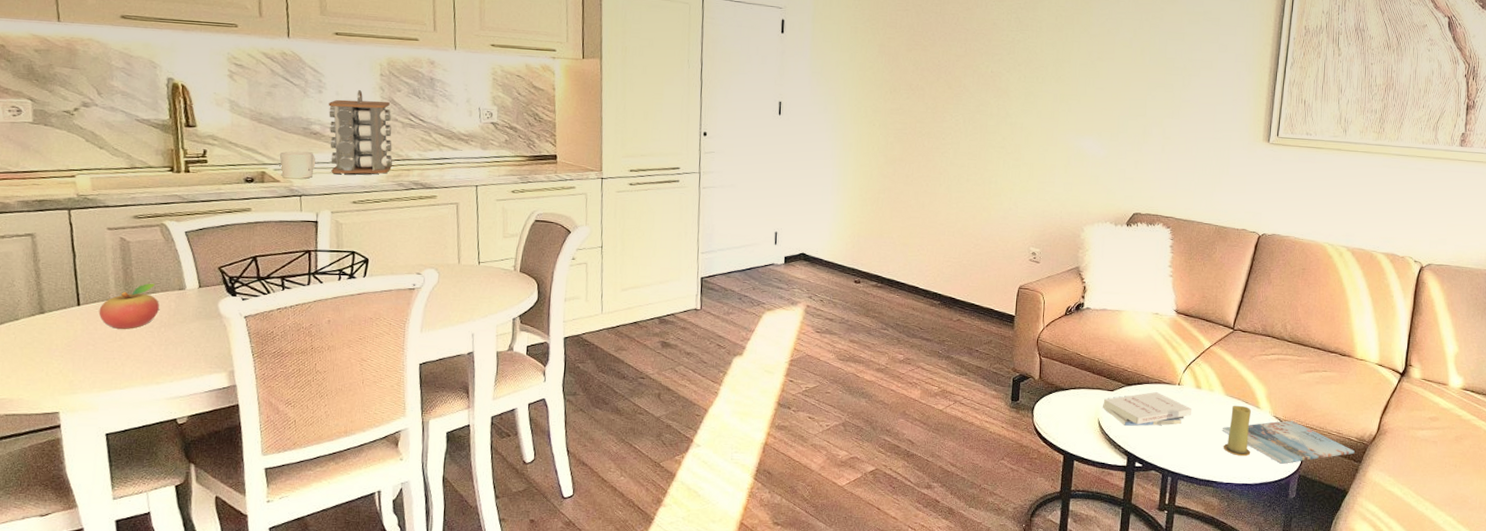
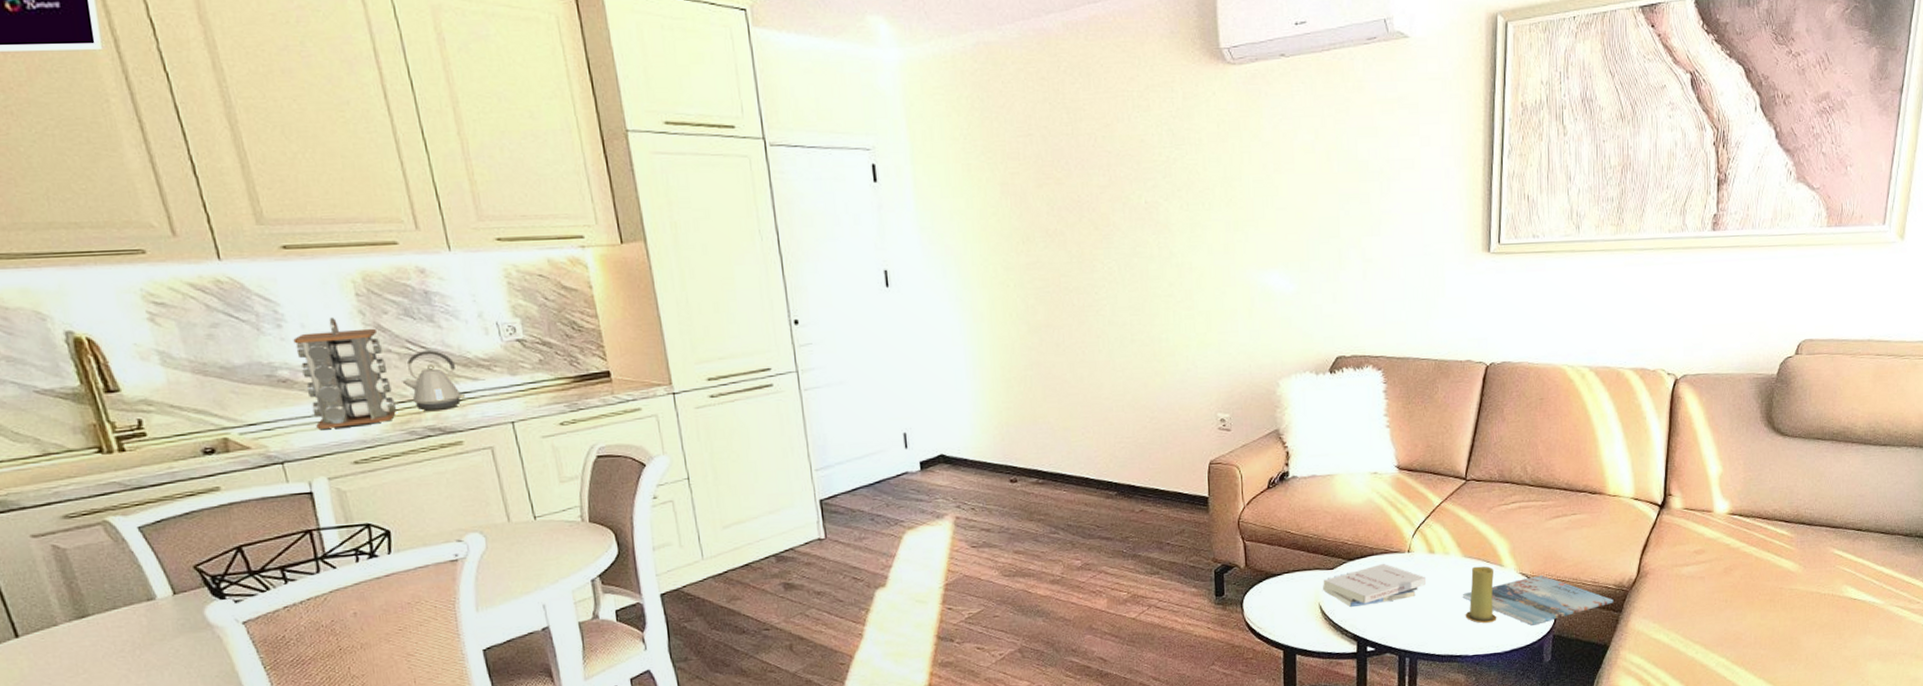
fruit: present [98,283,159,329] -> none [45,596,127,660]
mug: present [279,151,316,179] -> none [241,405,294,444]
kettle: none [401,123,445,170] -> present [402,350,465,412]

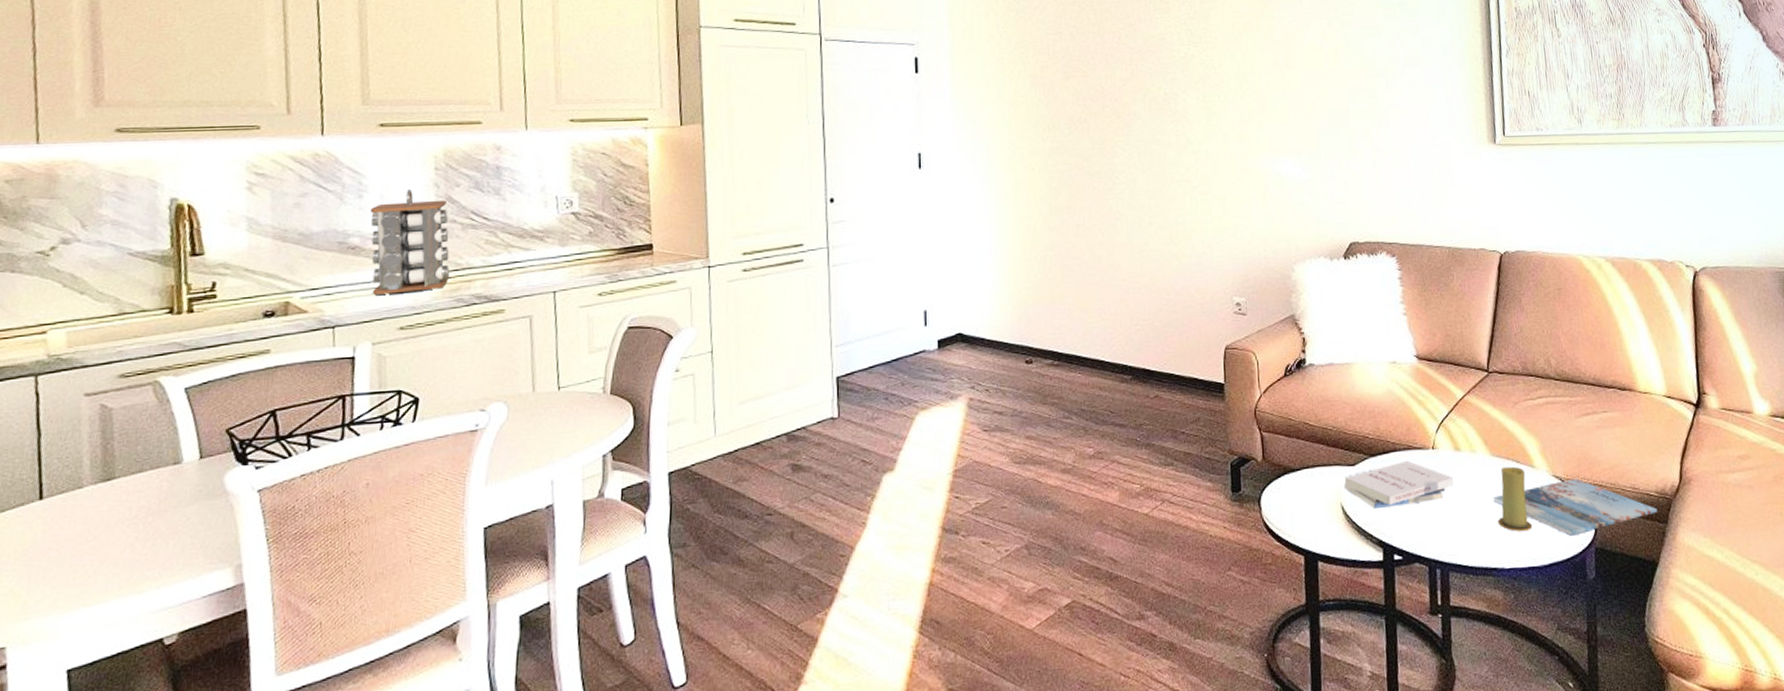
kettle: present [402,350,465,412] -> none [460,221,515,280]

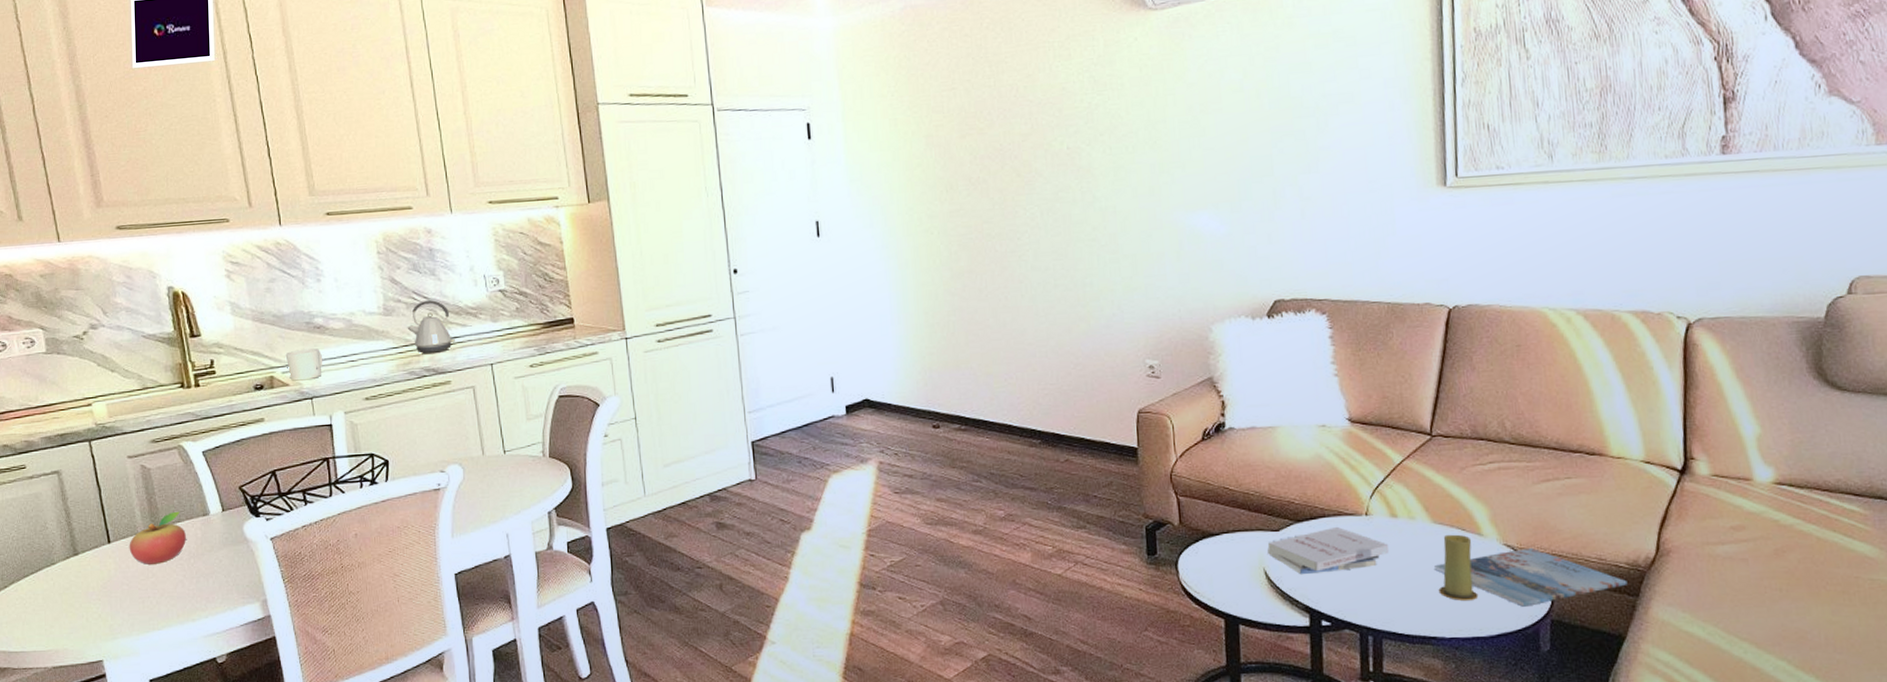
fruit: none [66,459,147,525] -> present [129,511,186,565]
mug: none [307,271,354,308] -> present [285,348,323,381]
spice rack: present [370,190,450,295] -> none [328,273,401,369]
kettle: none [460,221,515,280] -> present [407,300,455,355]

